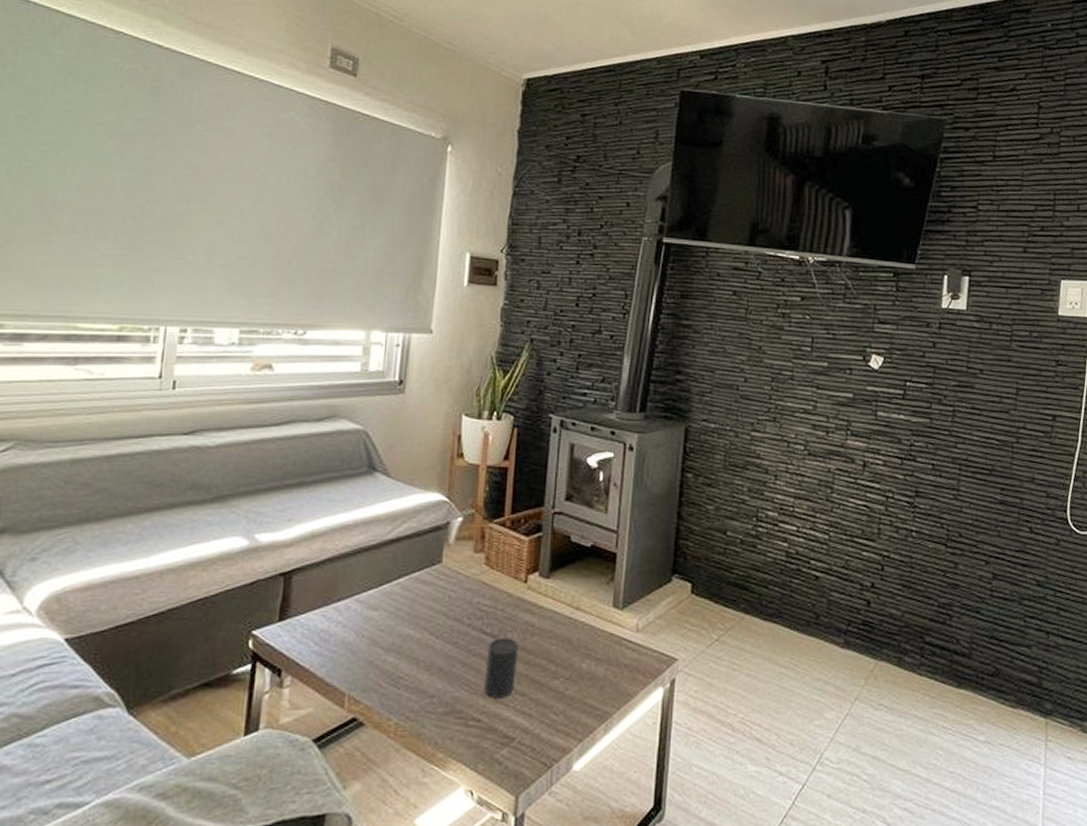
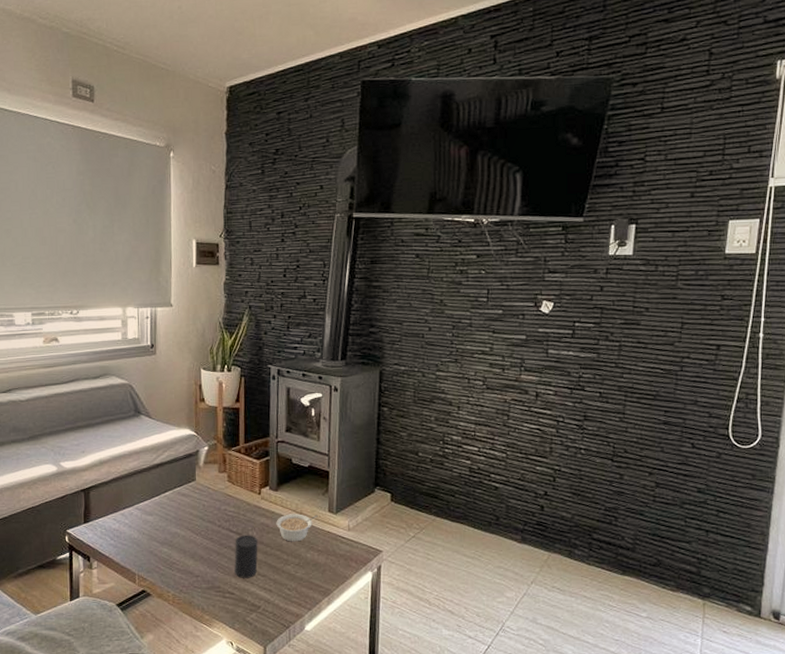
legume: none [544,609,599,647] -> present [276,514,318,542]

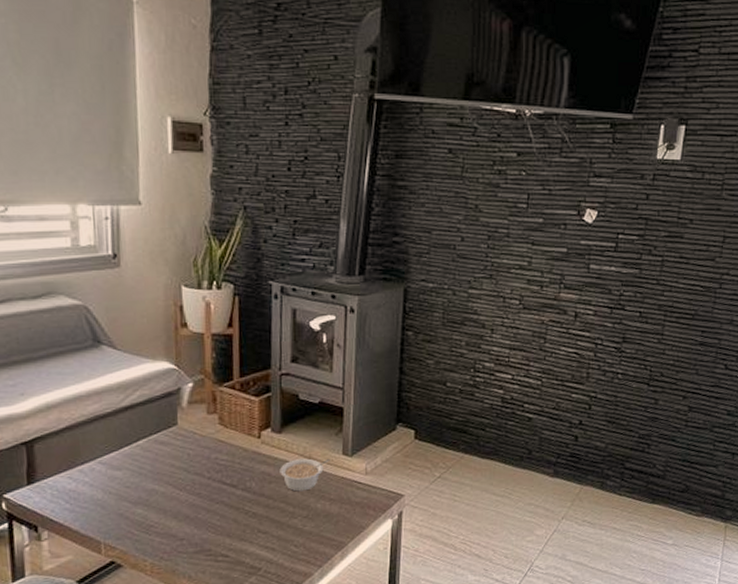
cup: present [234,535,258,578] -> none [228,486,258,538]

